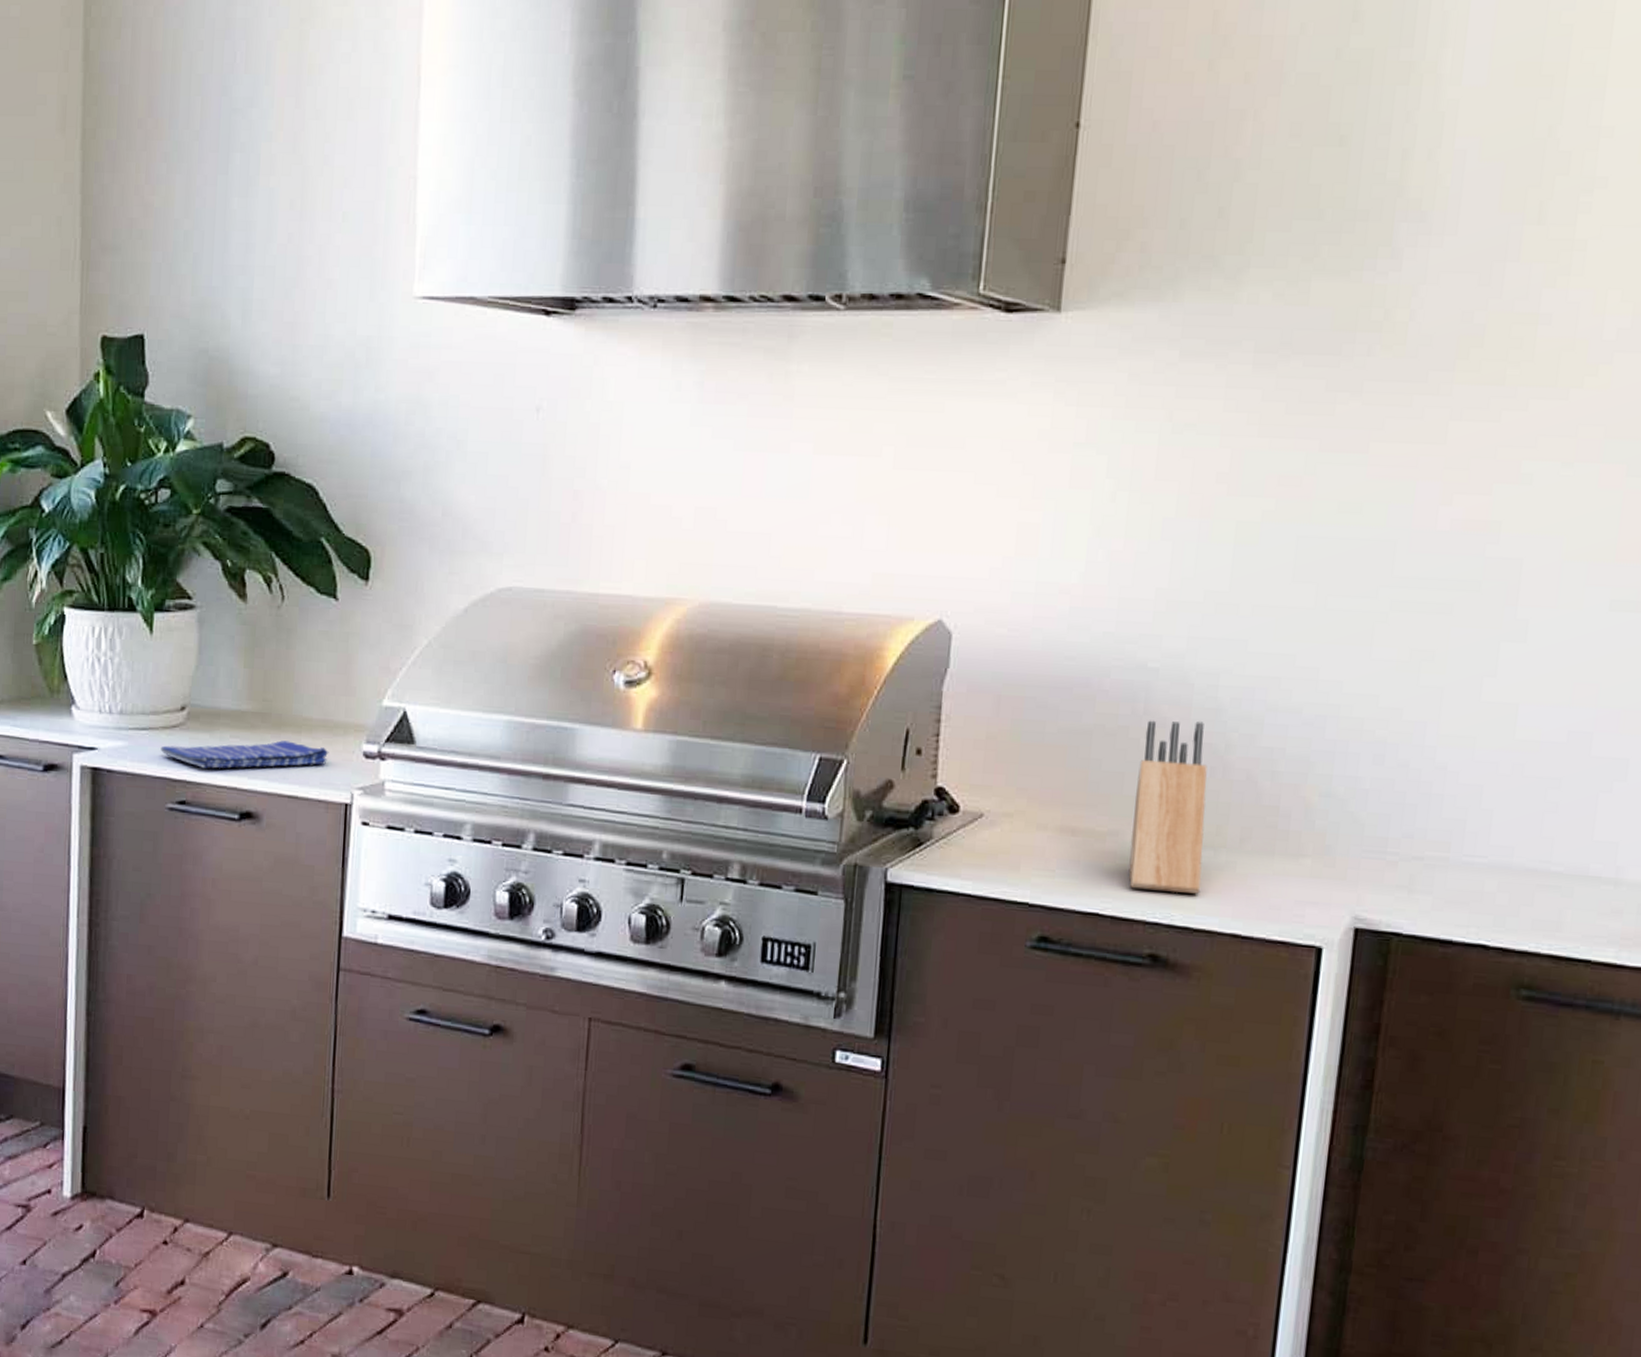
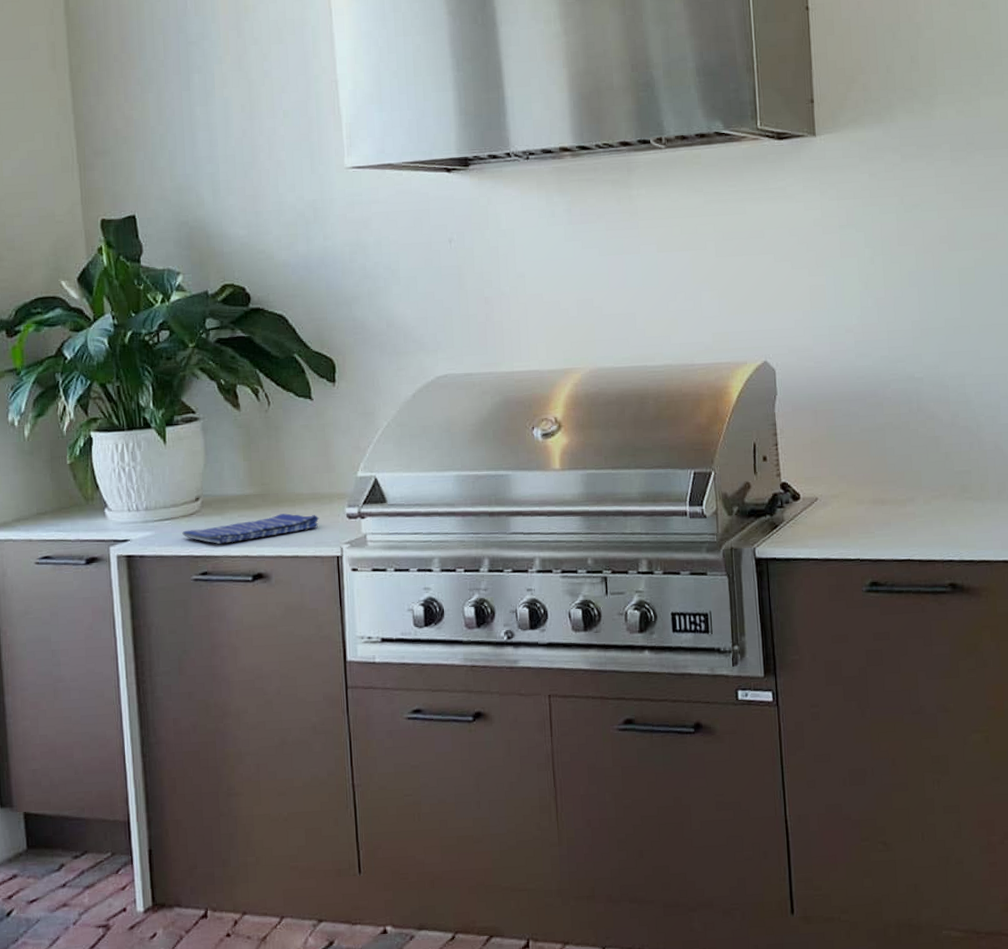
knife block: present [1128,720,1207,894] -> none [920,411,977,538]

